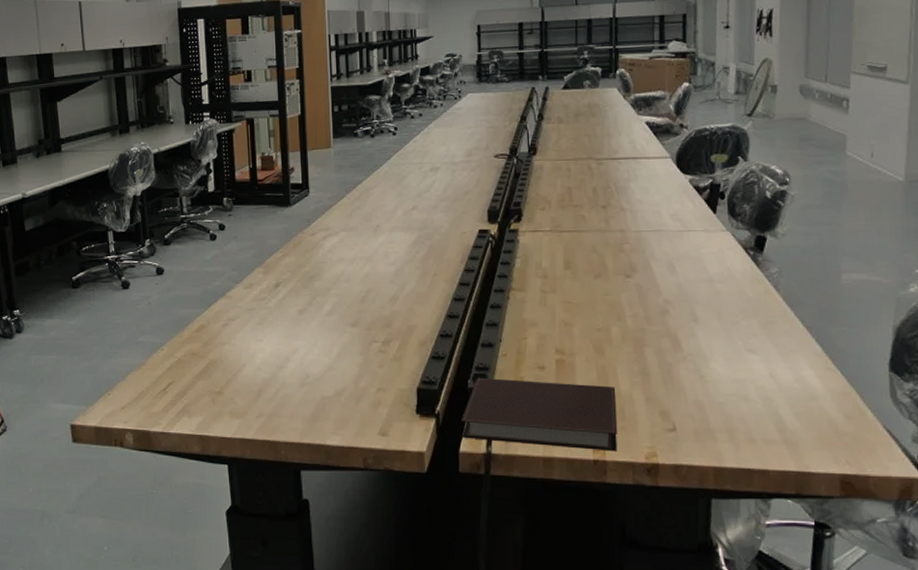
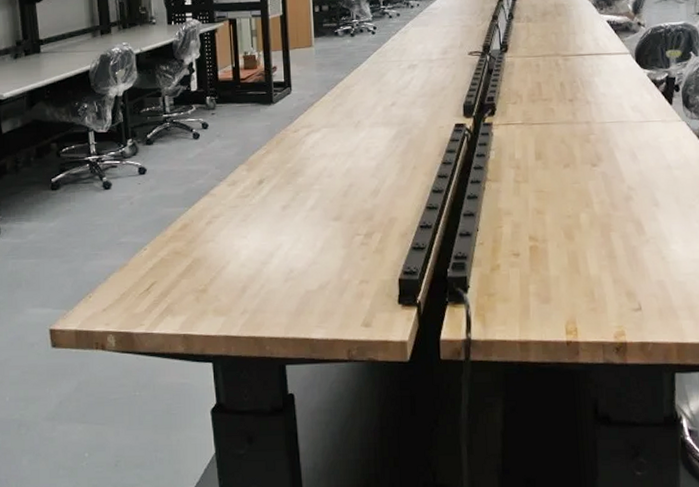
notebook: present [461,377,618,451] -> none [441,266,589,333]

